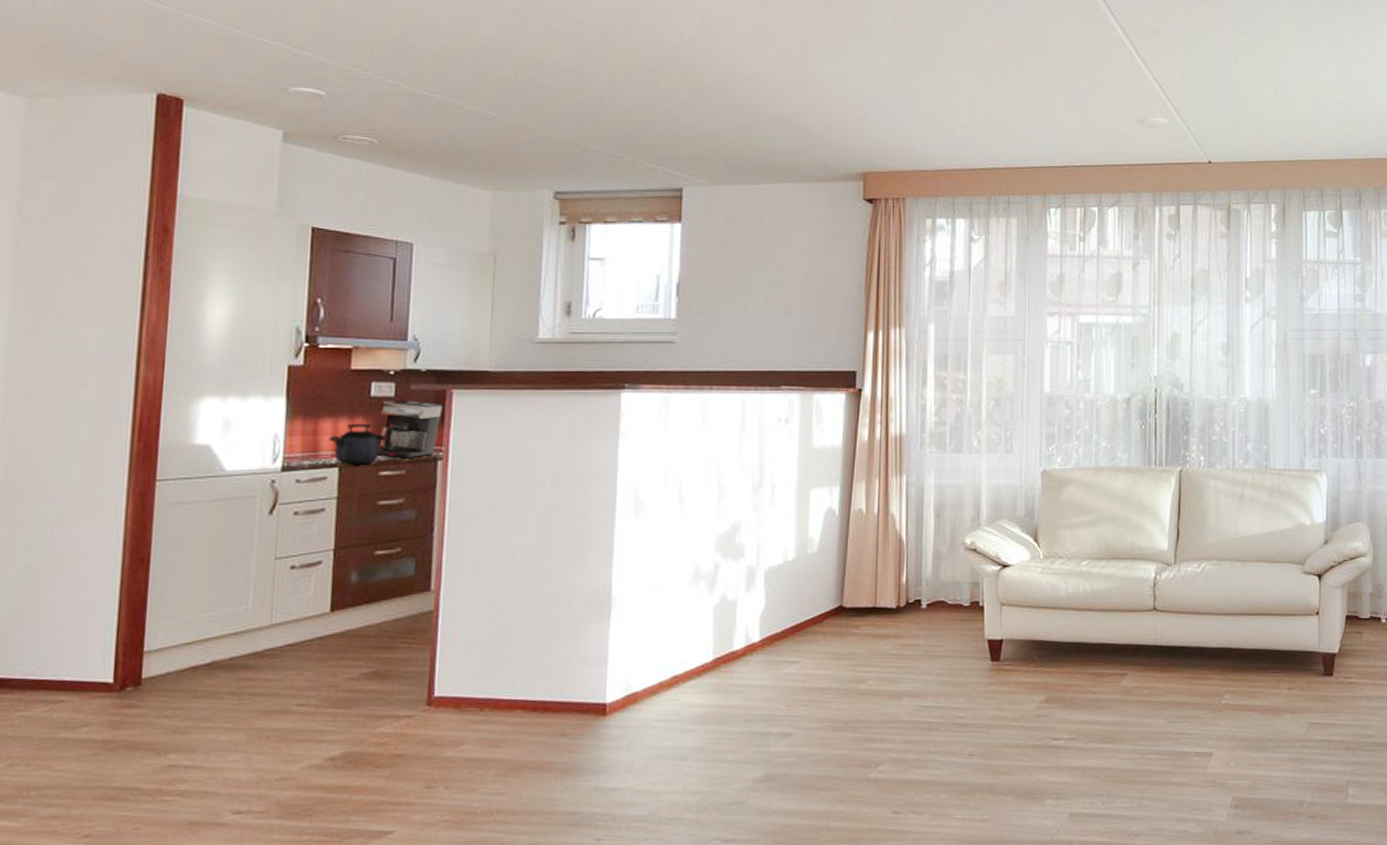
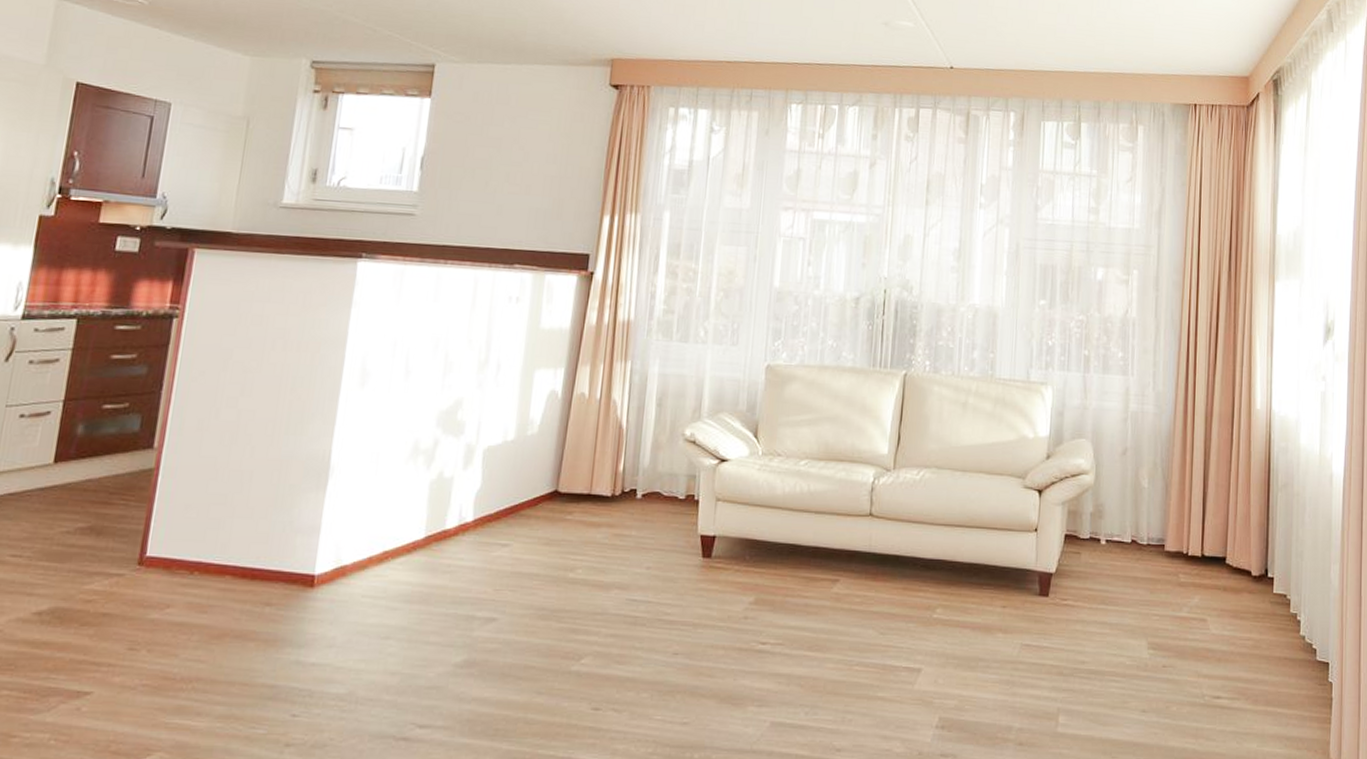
kettle: present [329,423,387,465] -> none [71,276,127,318]
coffee maker: present [378,399,443,460] -> none [116,255,184,316]

